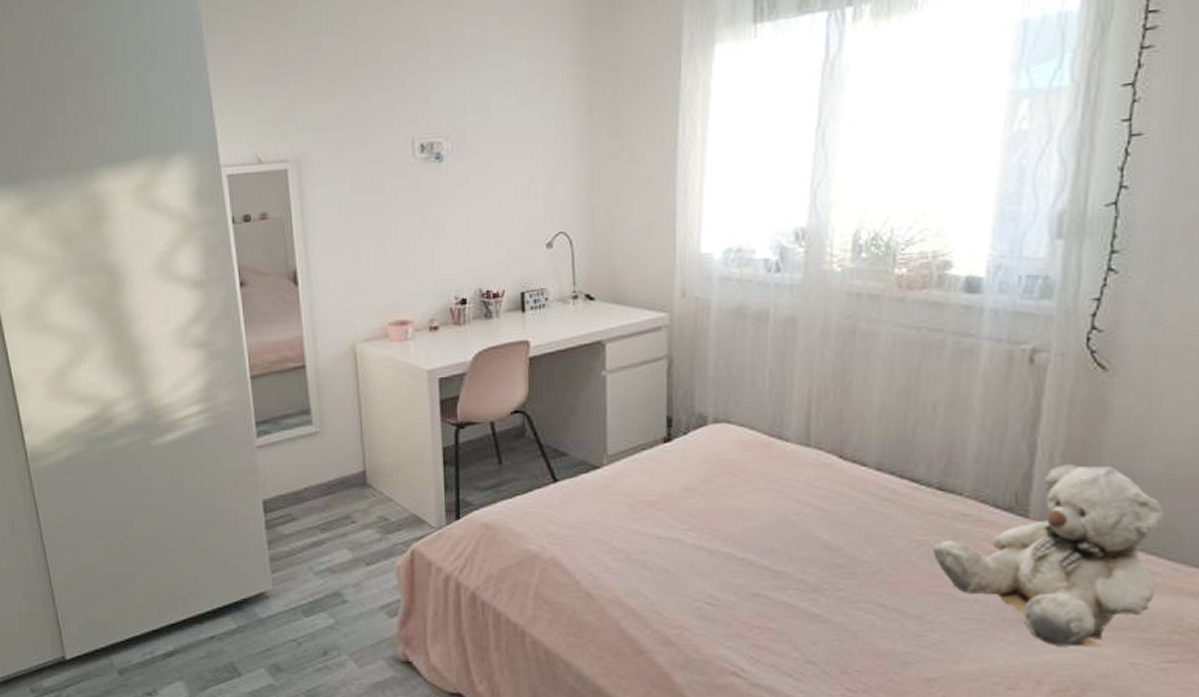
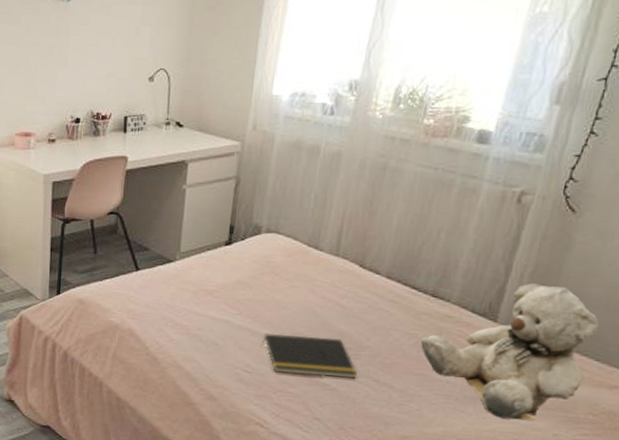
notepad: none [724,551,856,605] -> present [260,333,358,379]

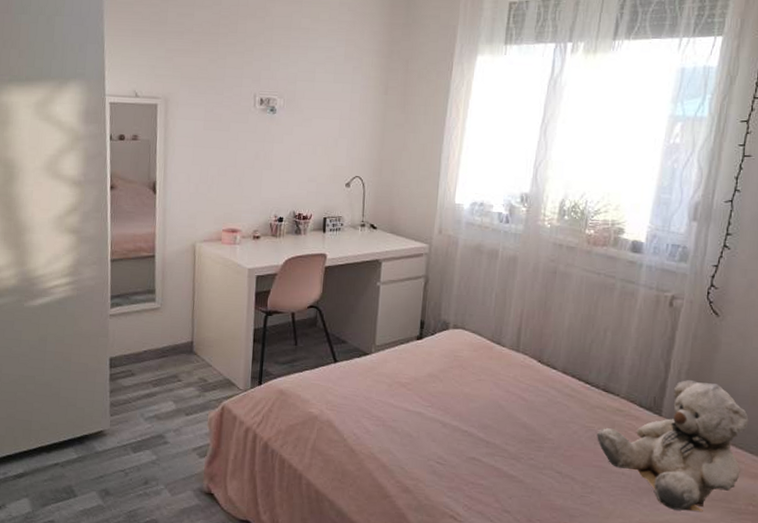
notepad: present [260,333,358,379] -> none [452,425,542,471]

